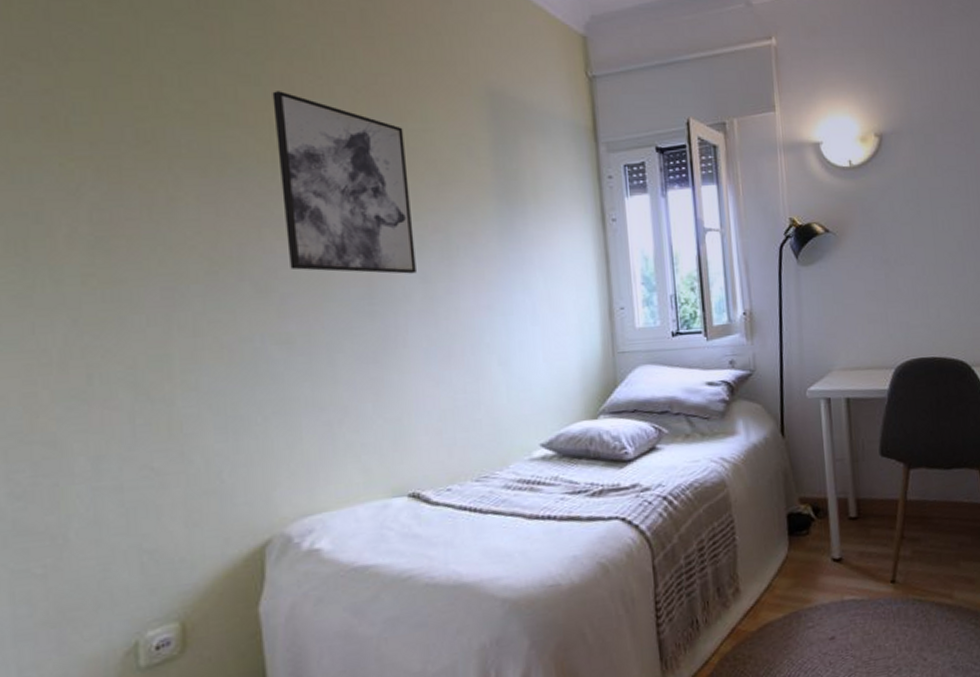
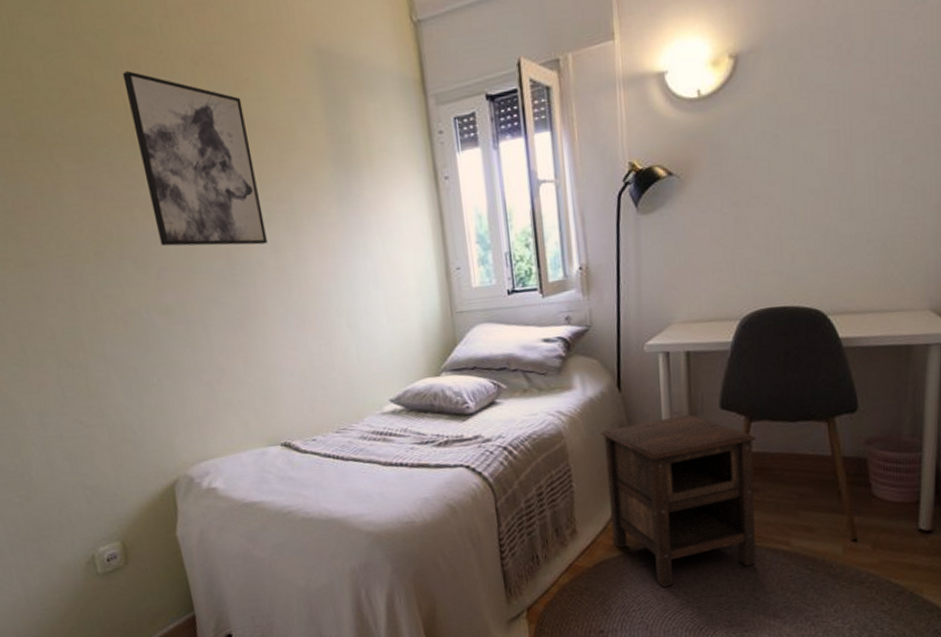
nightstand: none [764,461,922,652] -> present [601,414,756,588]

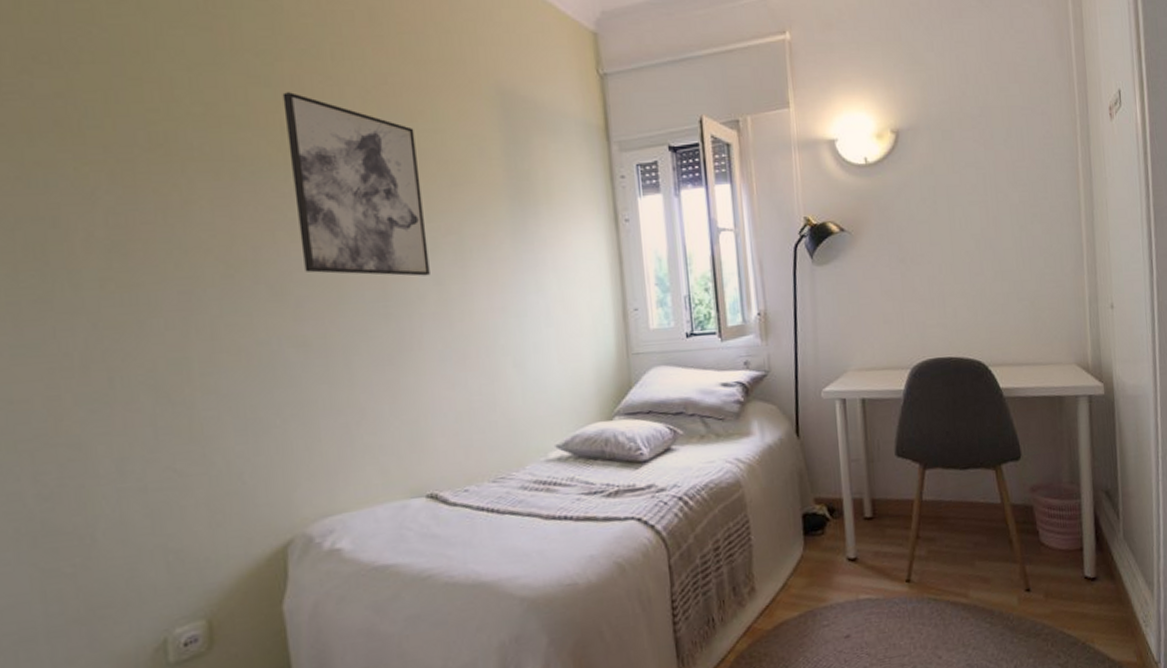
nightstand: present [601,414,756,588] -> none [780,462,937,650]

